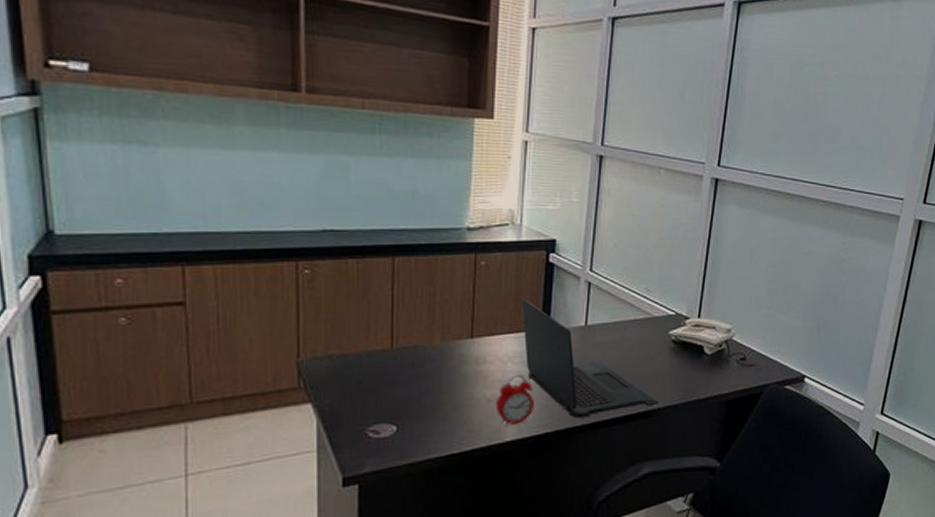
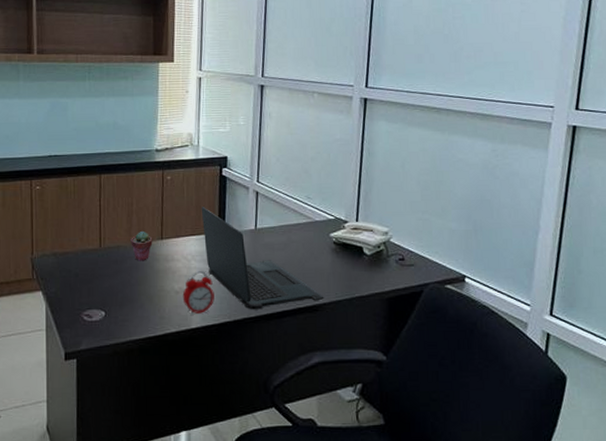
potted succulent: none [432,328,460,364] -> present [131,231,153,261]

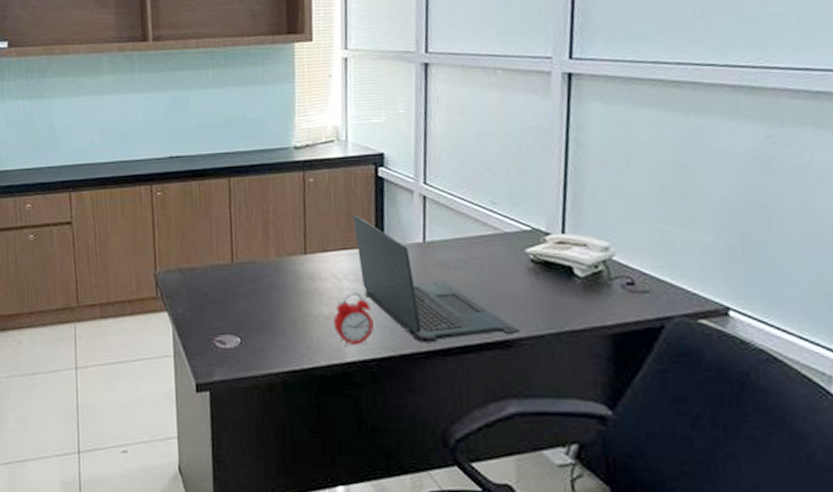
potted succulent: present [131,231,153,261] -> none [268,244,295,280]

